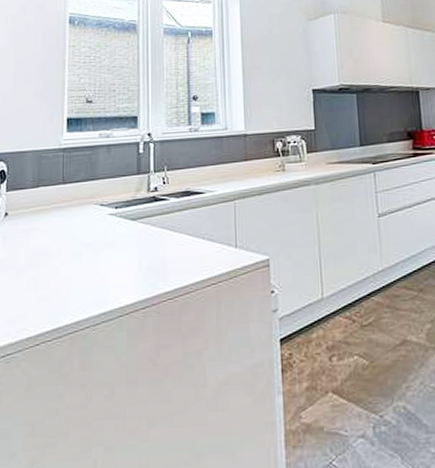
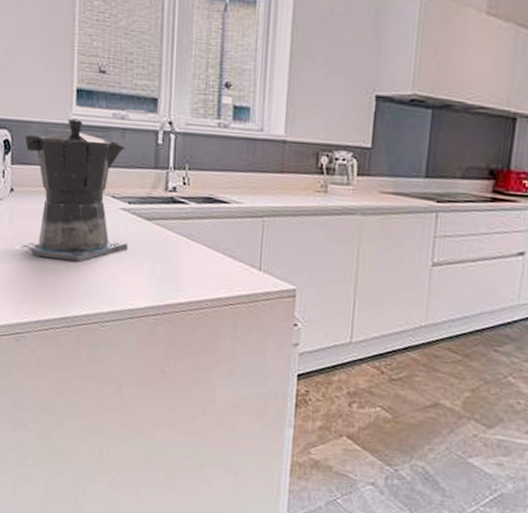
coffee maker: none [13,143,117,273] -> present [20,118,129,262]

